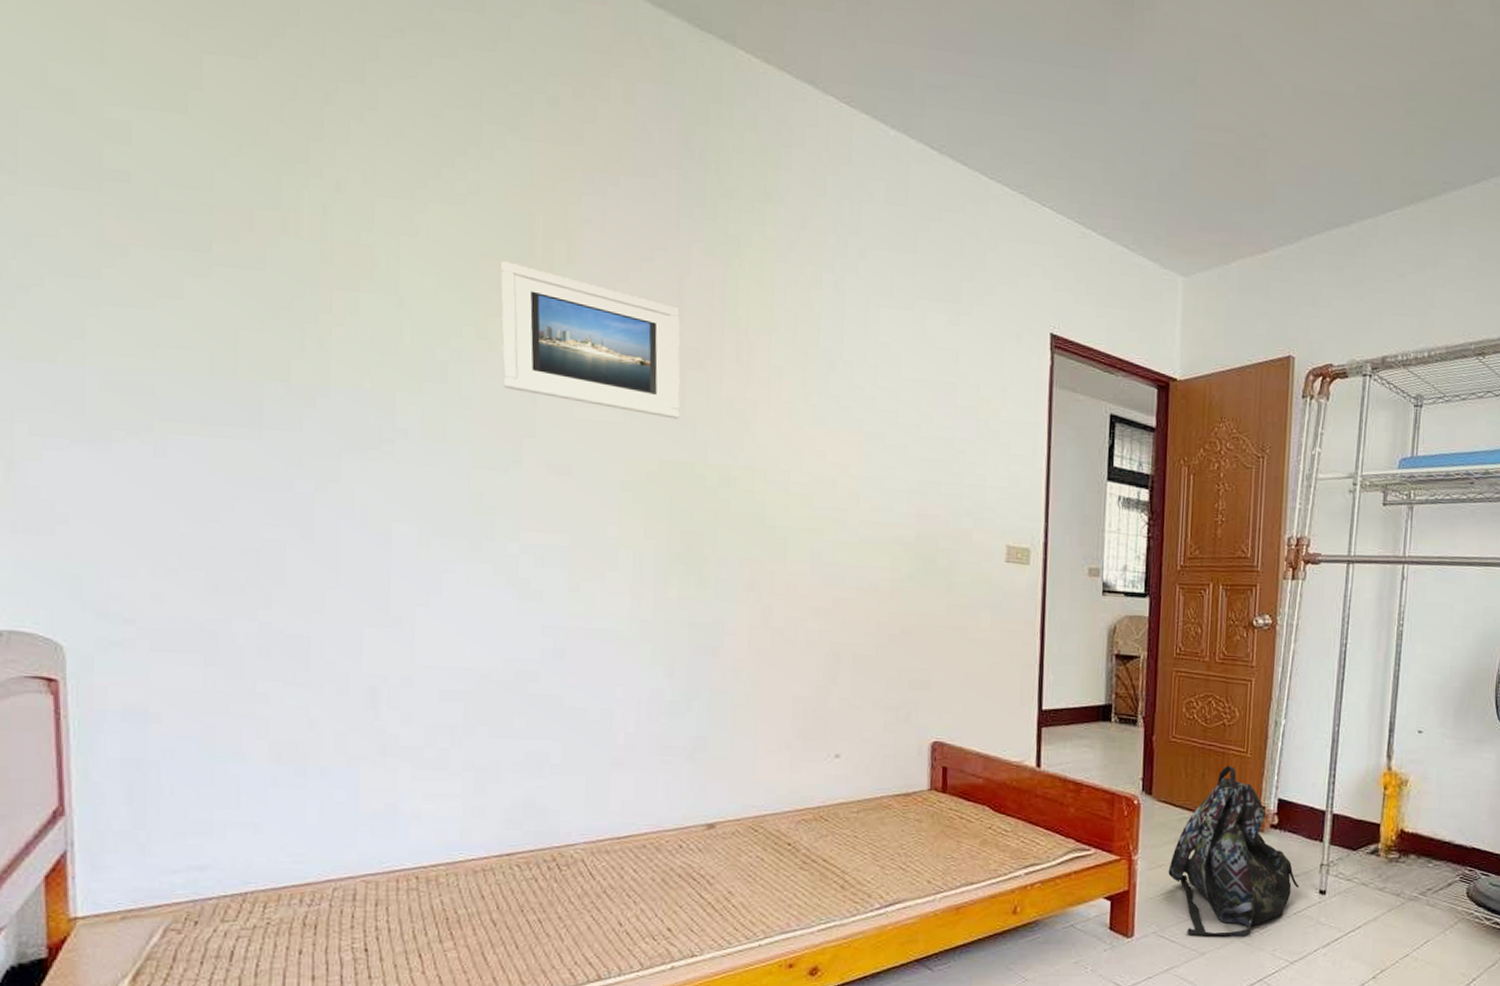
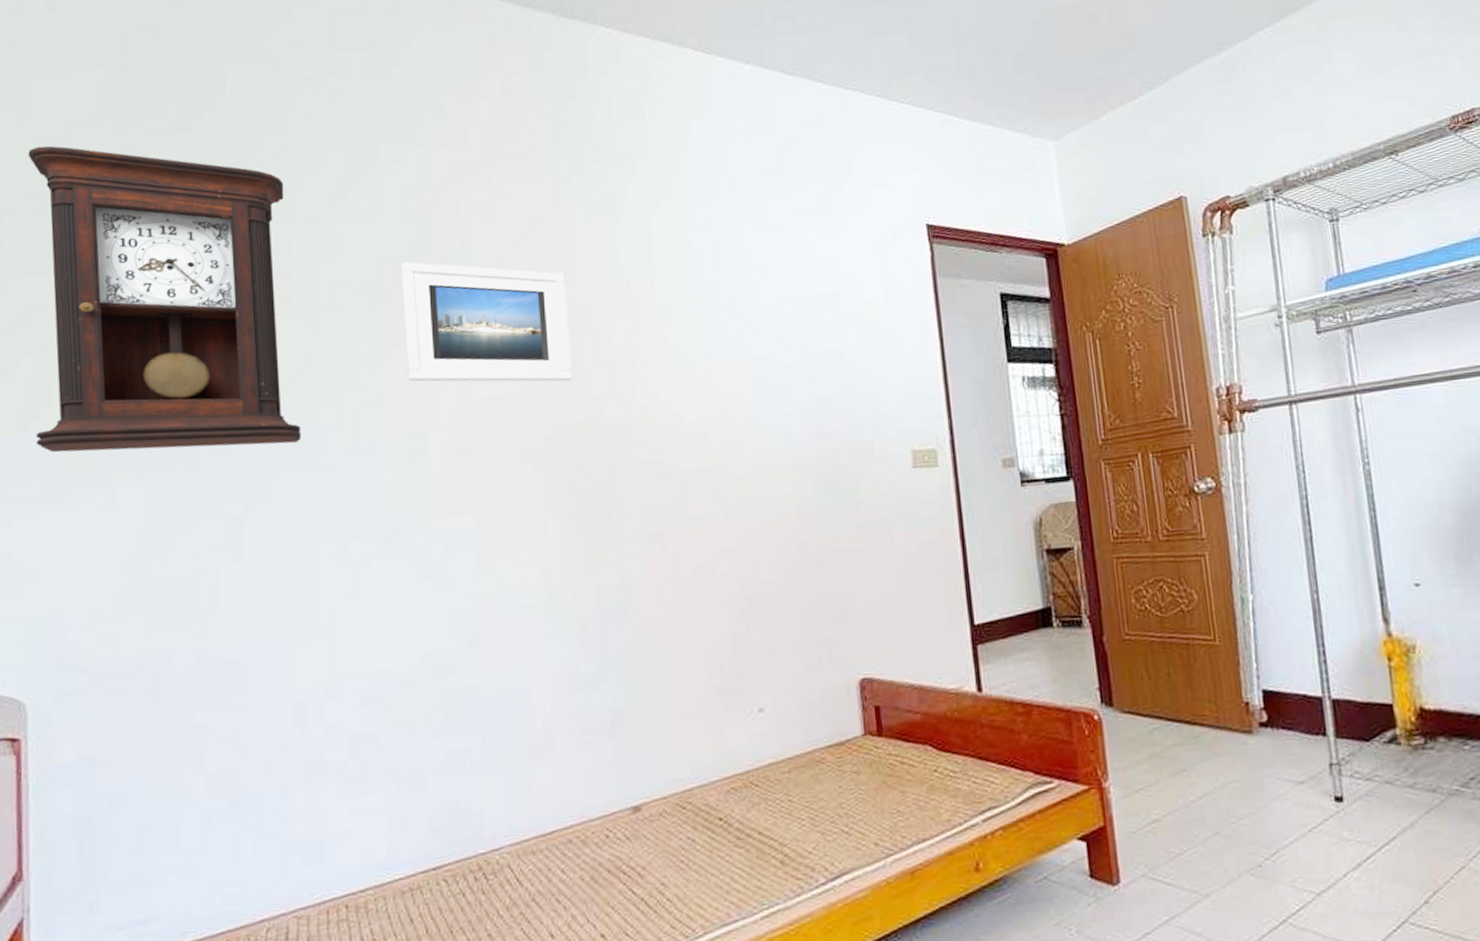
pendulum clock: none [48,34,382,429] -> present [28,145,302,453]
backpack: present [1168,765,1299,937] -> none [1147,658,1309,873]

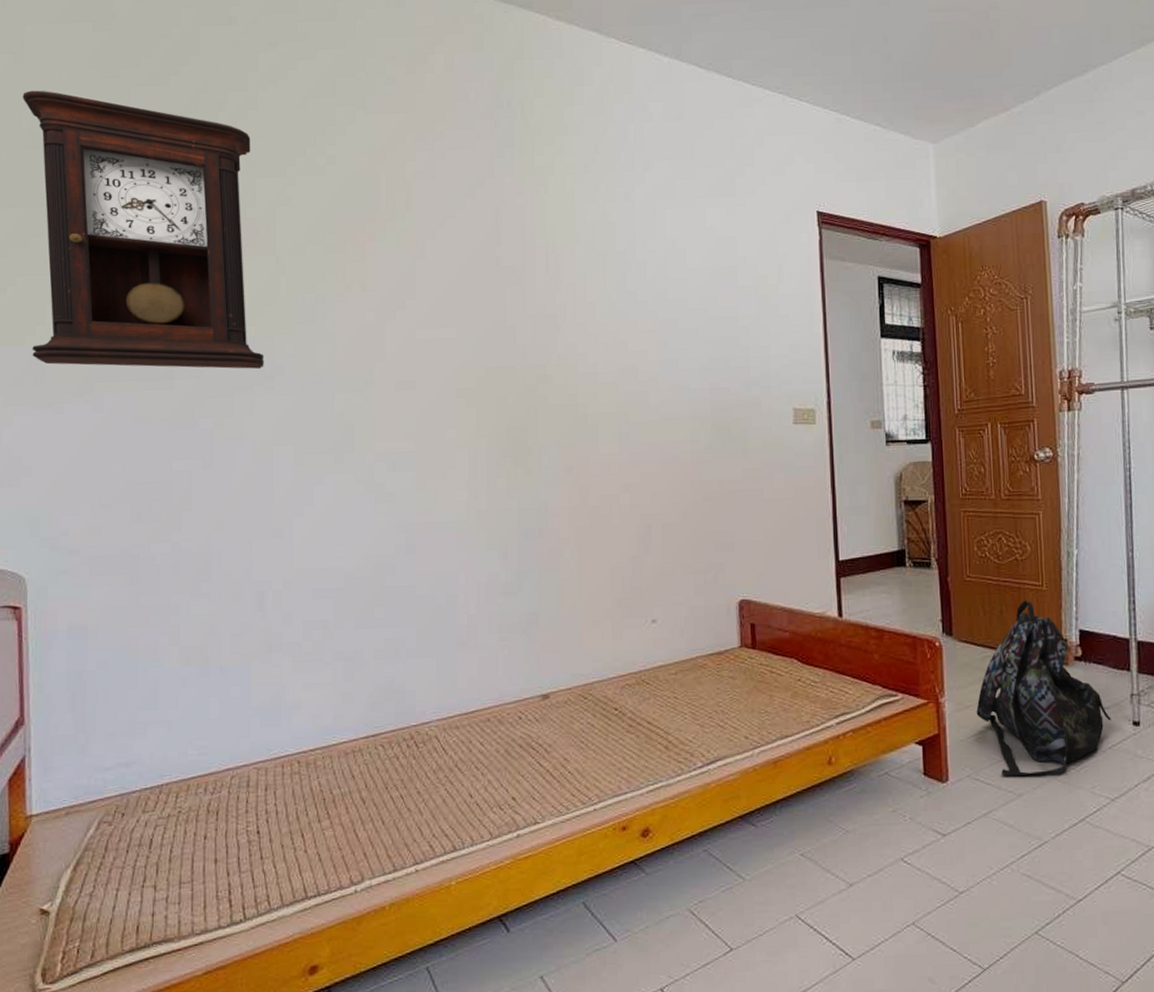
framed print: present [400,261,573,382] -> none [353,215,502,330]
backpack: none [1147,658,1309,873] -> present [976,600,1111,776]

